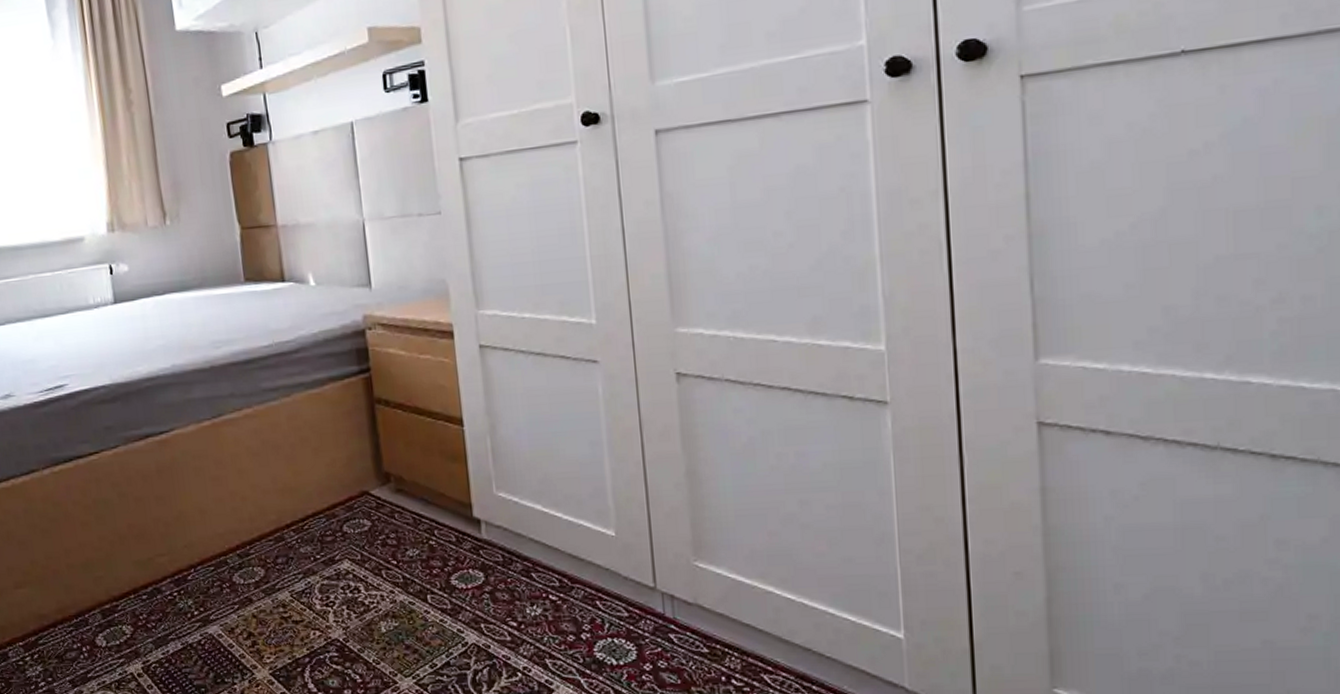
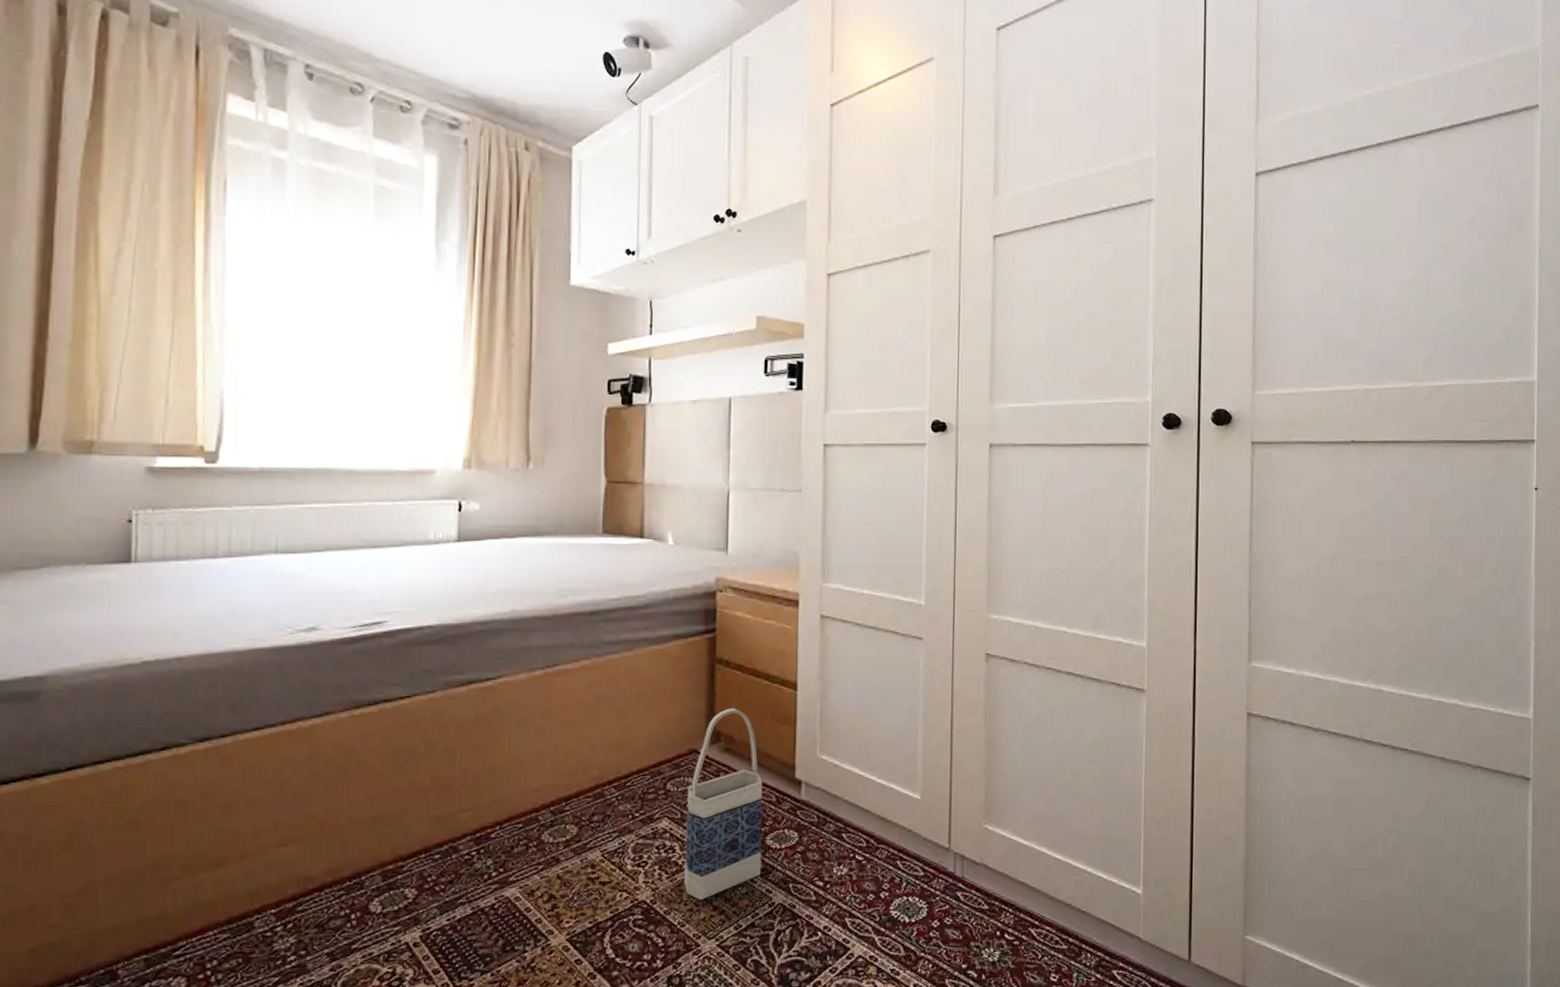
bag: none [364,447,450,639] -> present [684,707,763,900]

